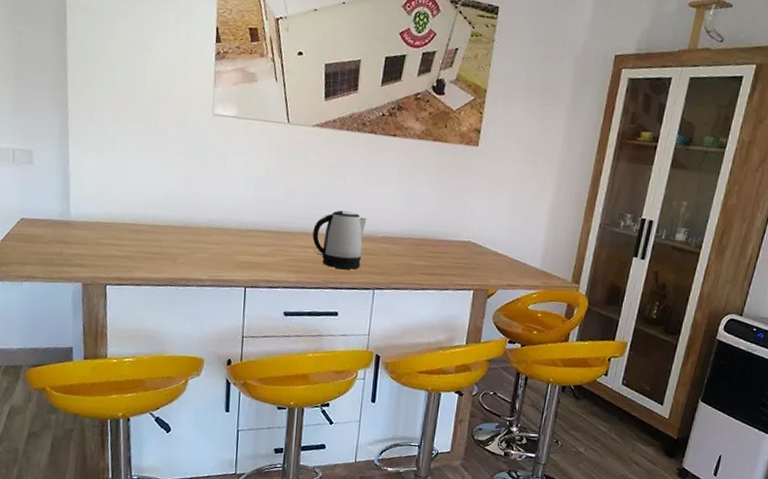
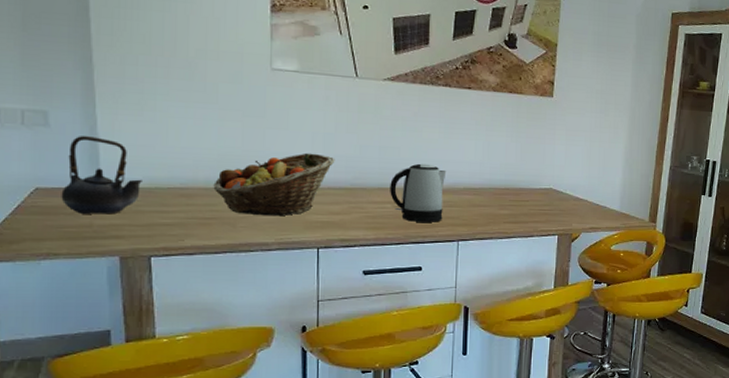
teapot: none [39,173,102,245] -> present [61,135,142,214]
fruit basket: none [159,195,265,255] -> present [213,153,335,217]

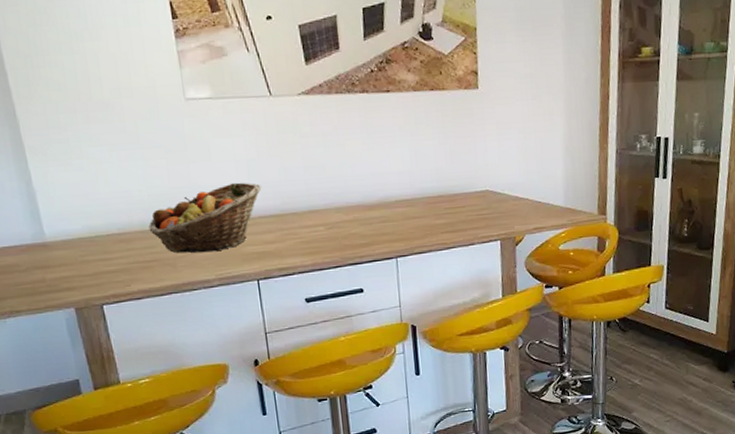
teapot: present [61,135,142,214] -> none [11,191,83,270]
kettle: present [390,163,447,222] -> none [319,179,378,243]

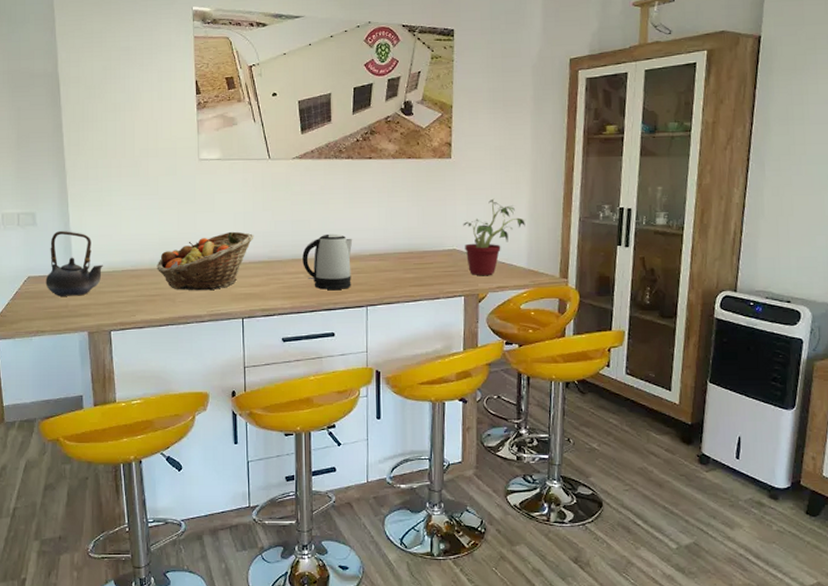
teapot: none [11,191,83,270] -> present [45,230,103,296]
kettle: none [319,179,378,243] -> present [302,233,353,290]
potted plant: none [495,132,561,218] -> present [463,198,525,276]

